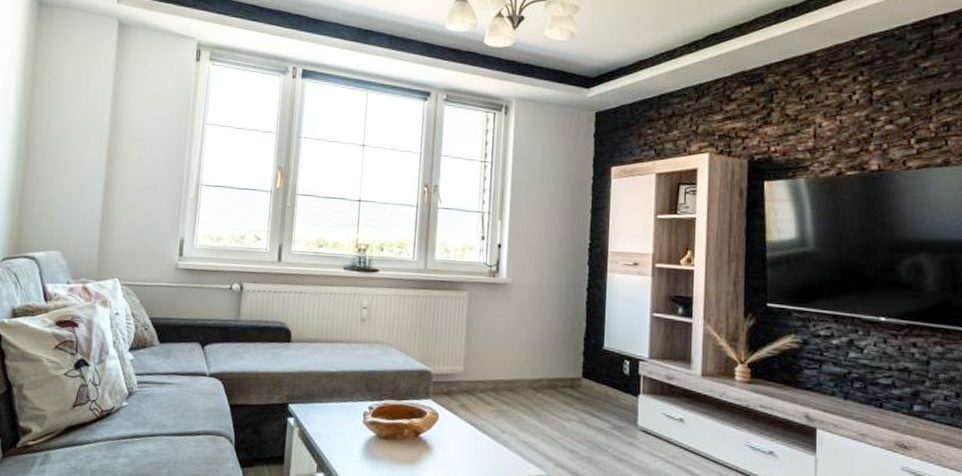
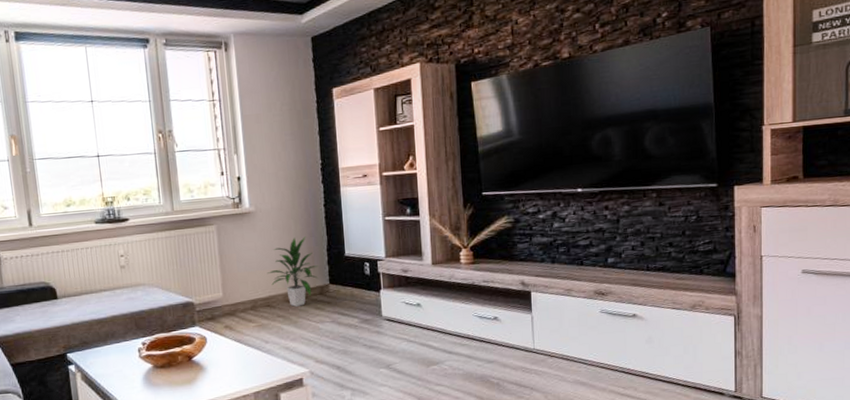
indoor plant: none [515,319,572,397] -> present [267,236,318,307]

